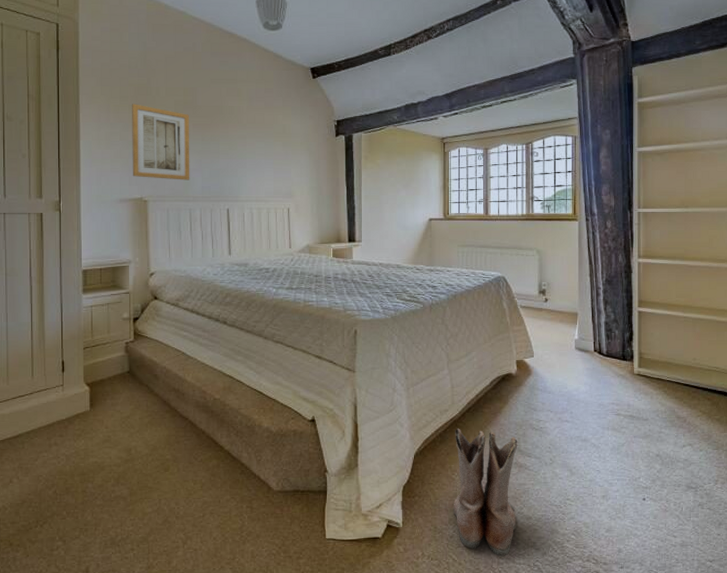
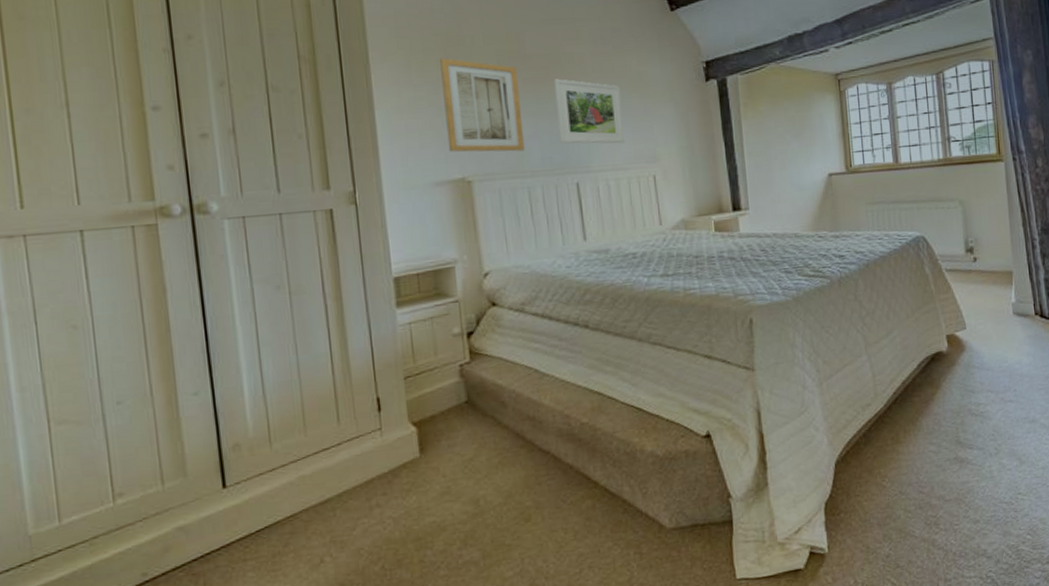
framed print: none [217,126,268,181] -> present [554,78,625,144]
boots: present [454,428,519,556] -> none [881,424,963,572]

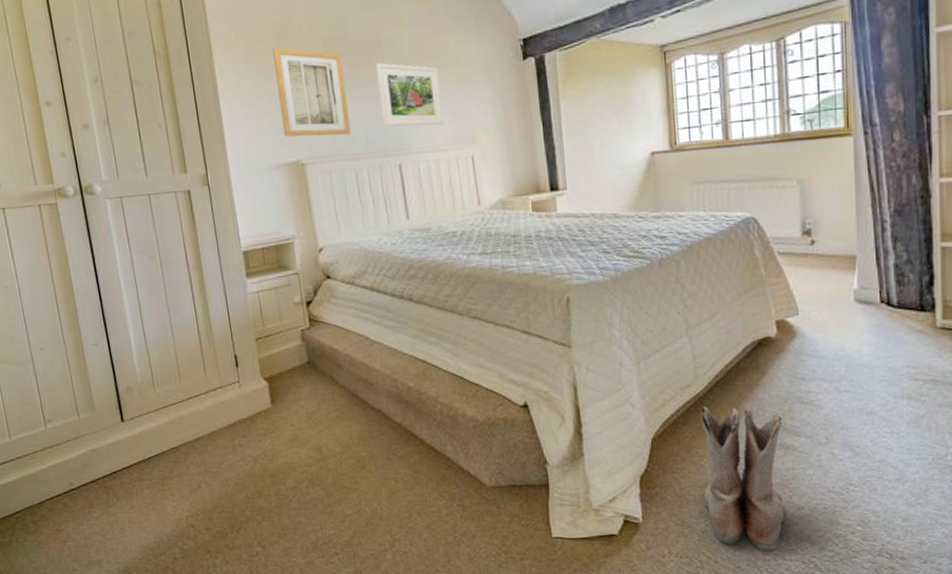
boots: none [881,424,963,572] -> present [700,406,785,552]

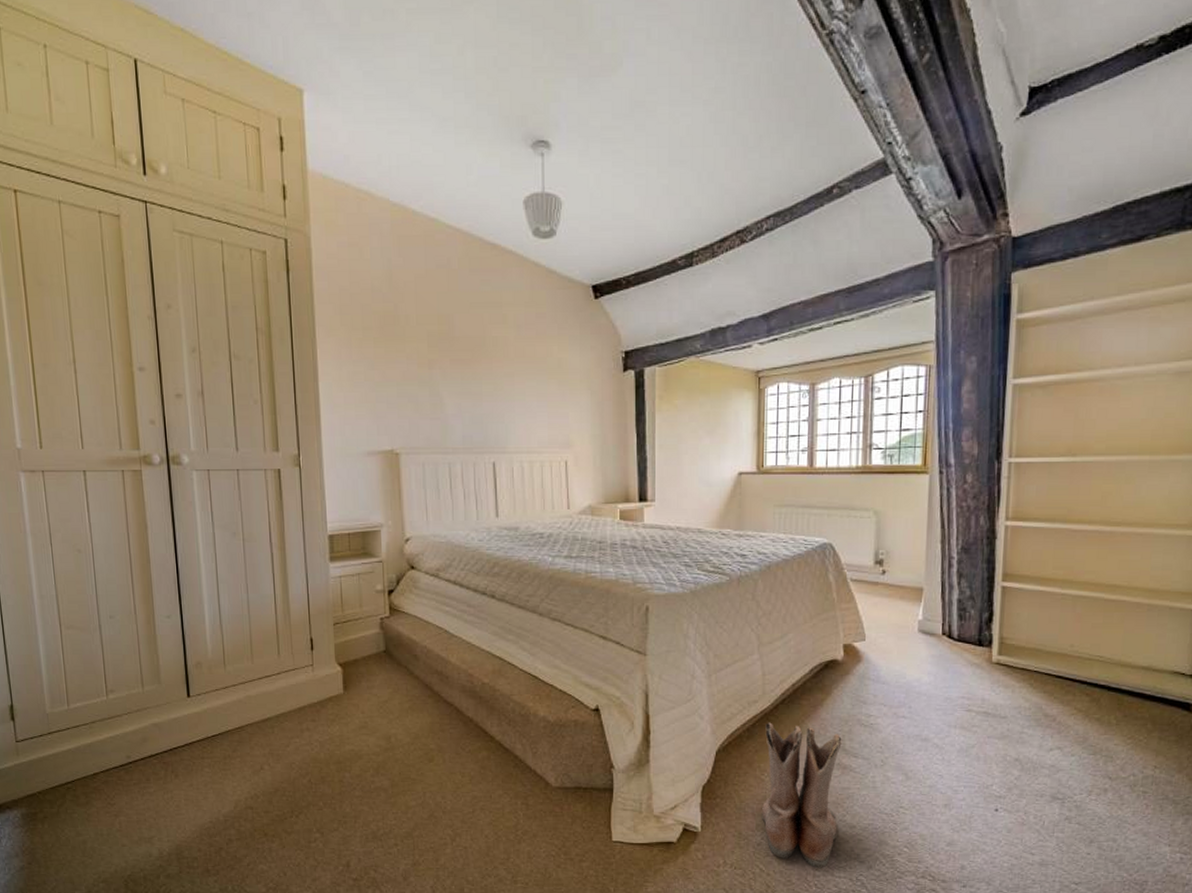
wall art: present [273,47,352,137] -> none [377,336,449,429]
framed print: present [376,63,444,127] -> none [479,361,541,428]

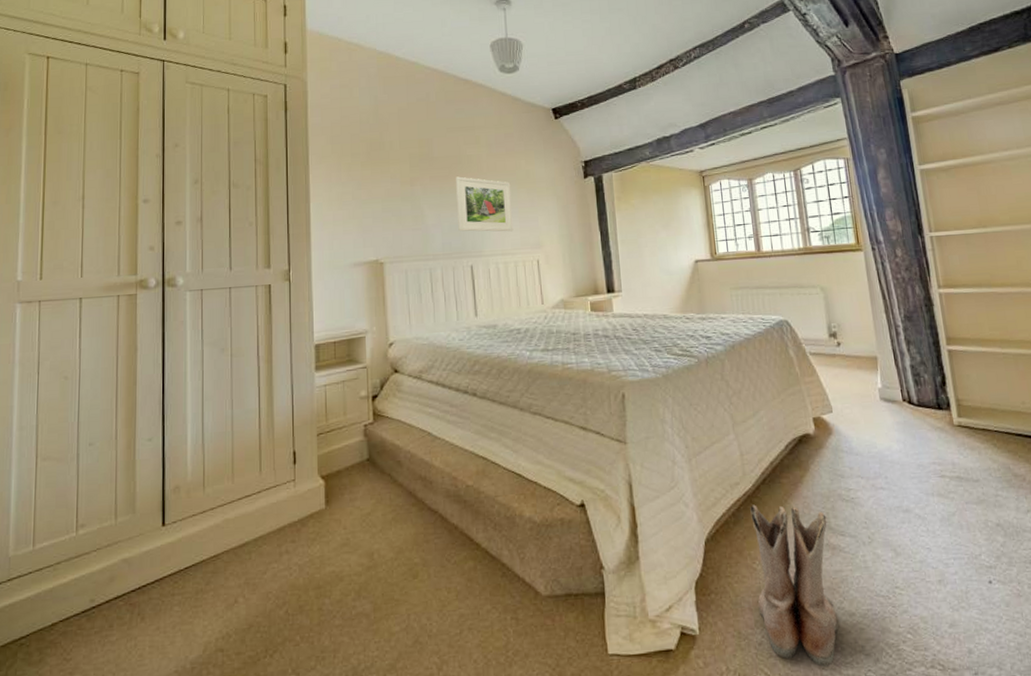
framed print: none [479,361,541,428] -> present [456,176,513,232]

